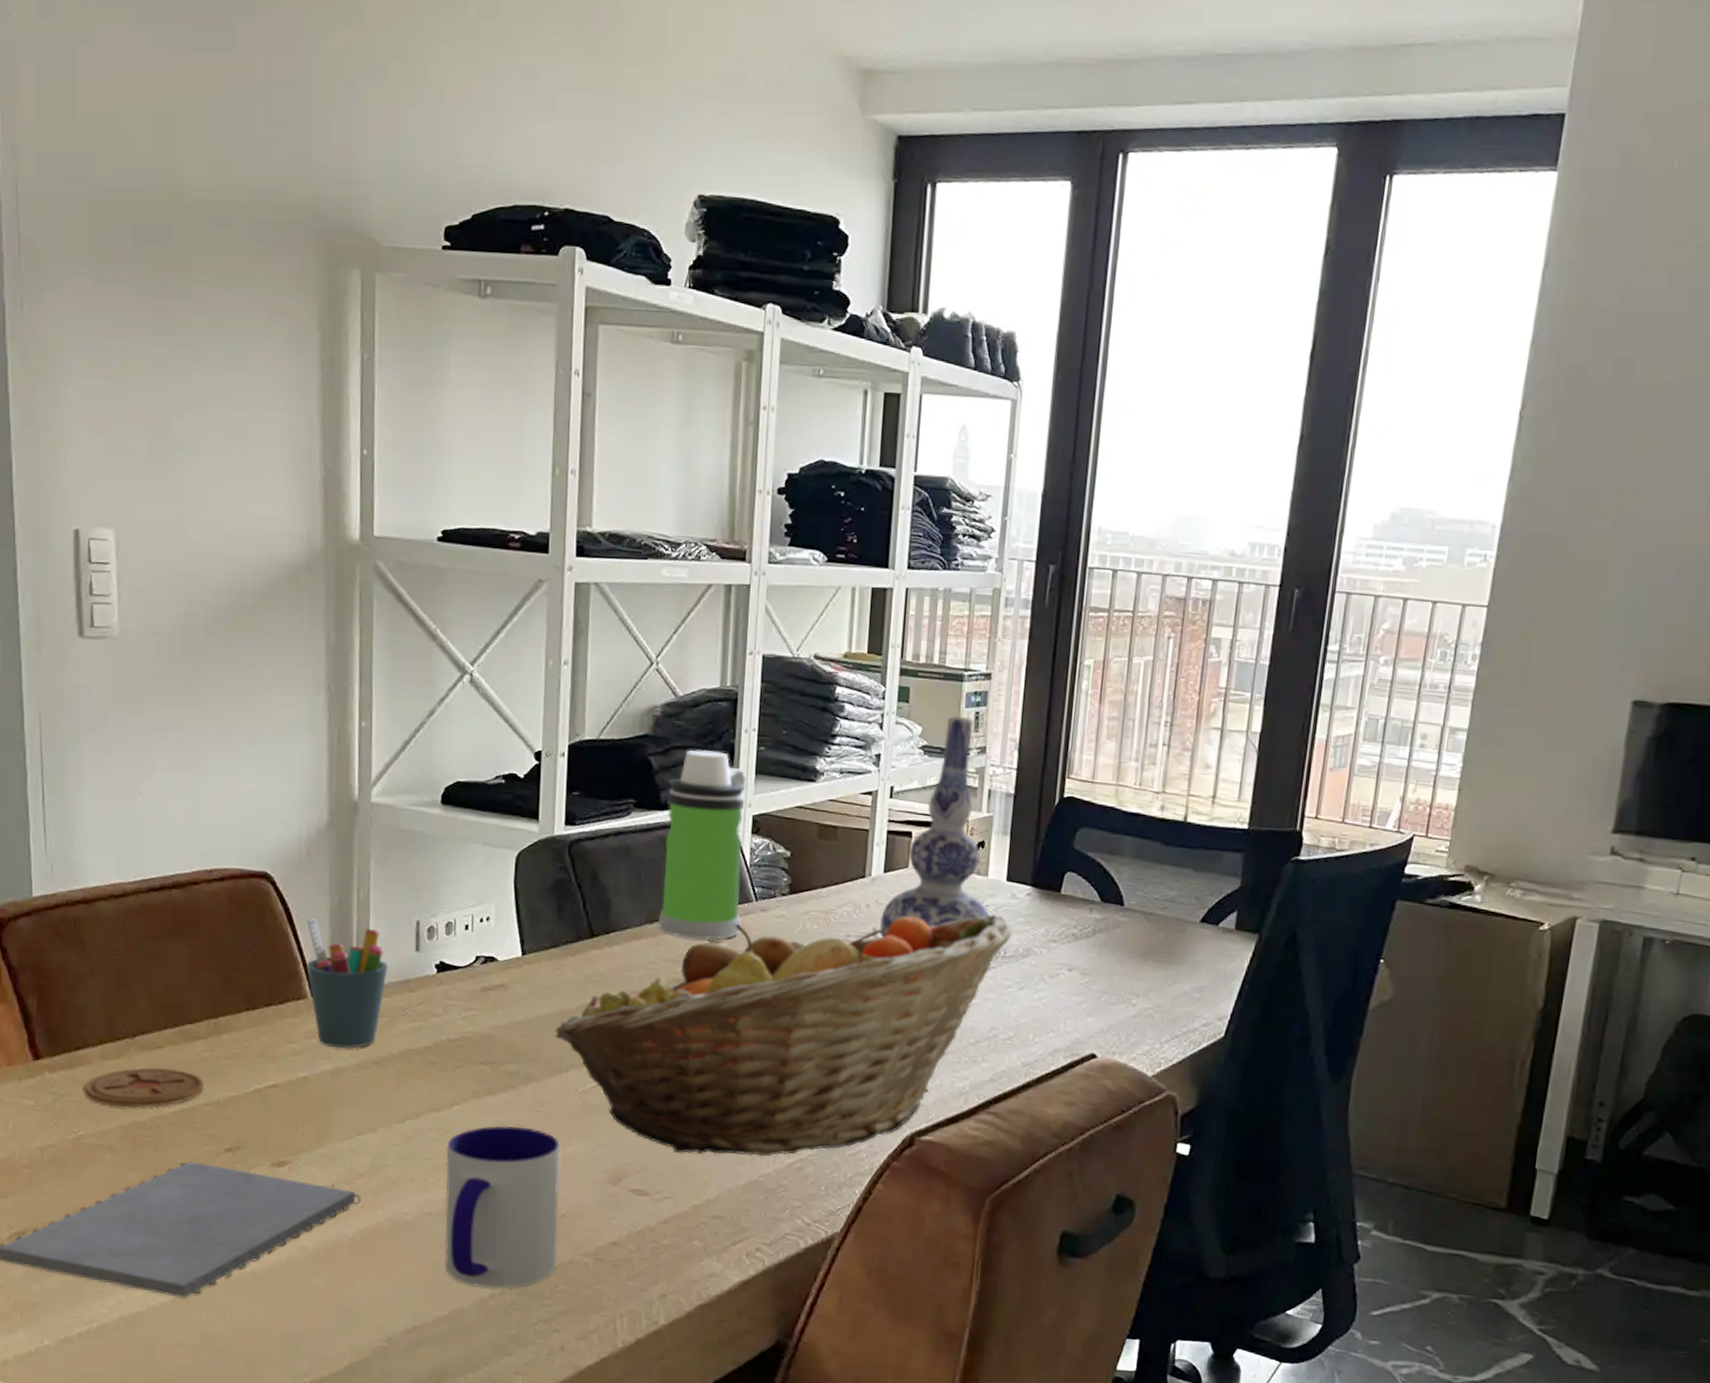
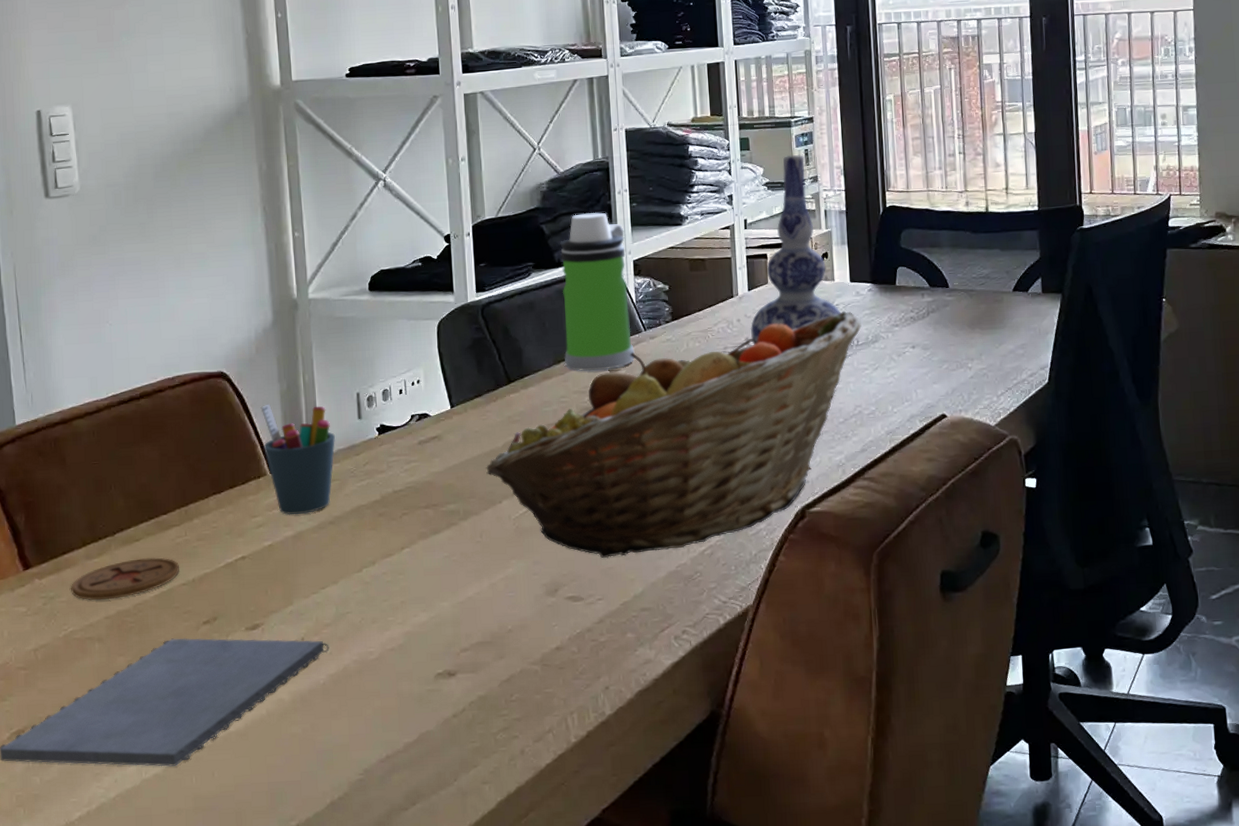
mug: present [444,1125,560,1289] -> none [401,557,509,709]

